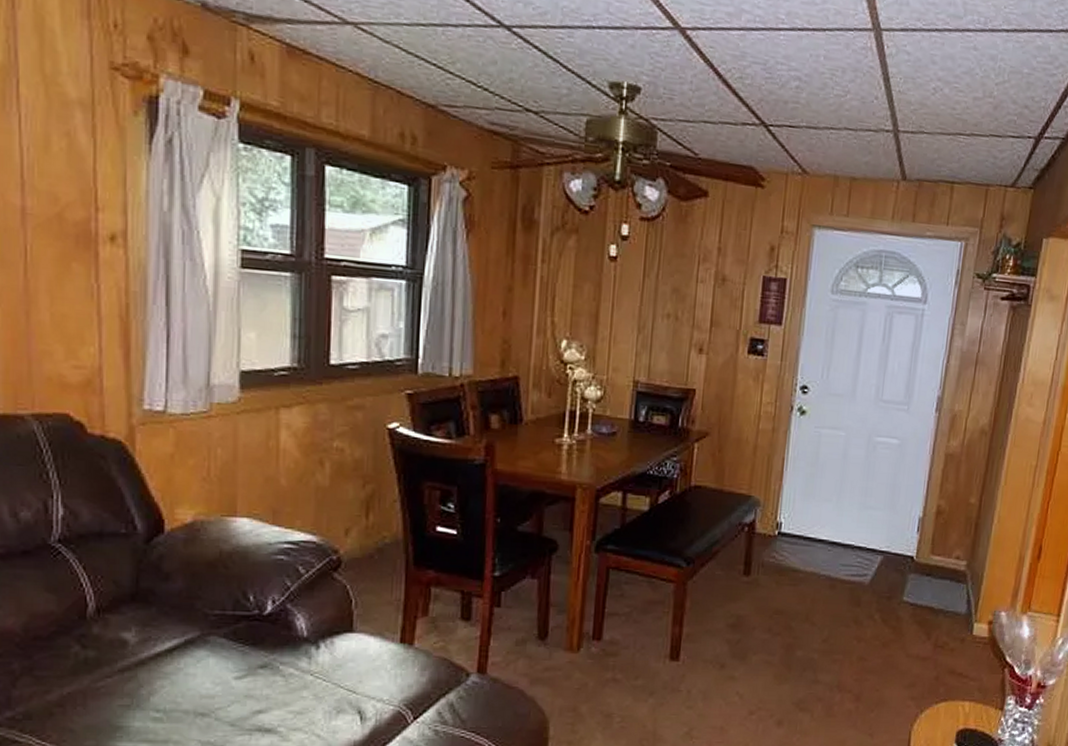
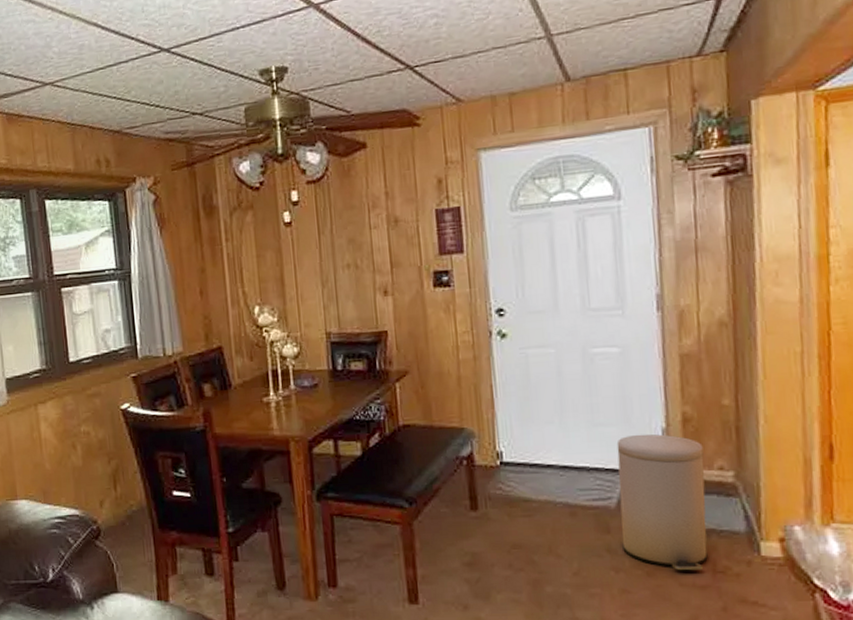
pedal bin: none [867,520,948,644] -> present [616,434,708,571]

